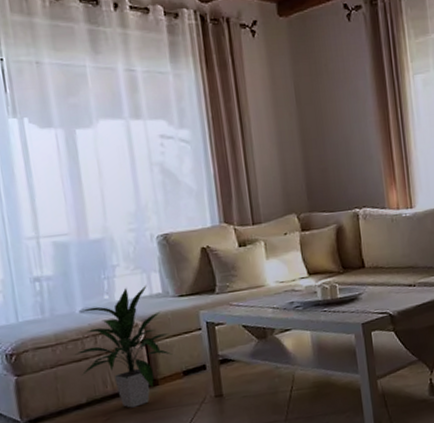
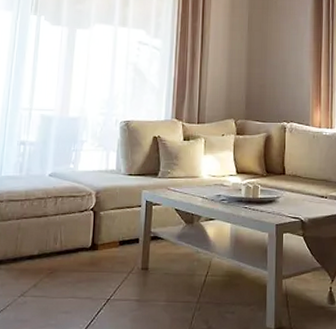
indoor plant: present [74,284,172,408] -> none [37,160,115,266]

